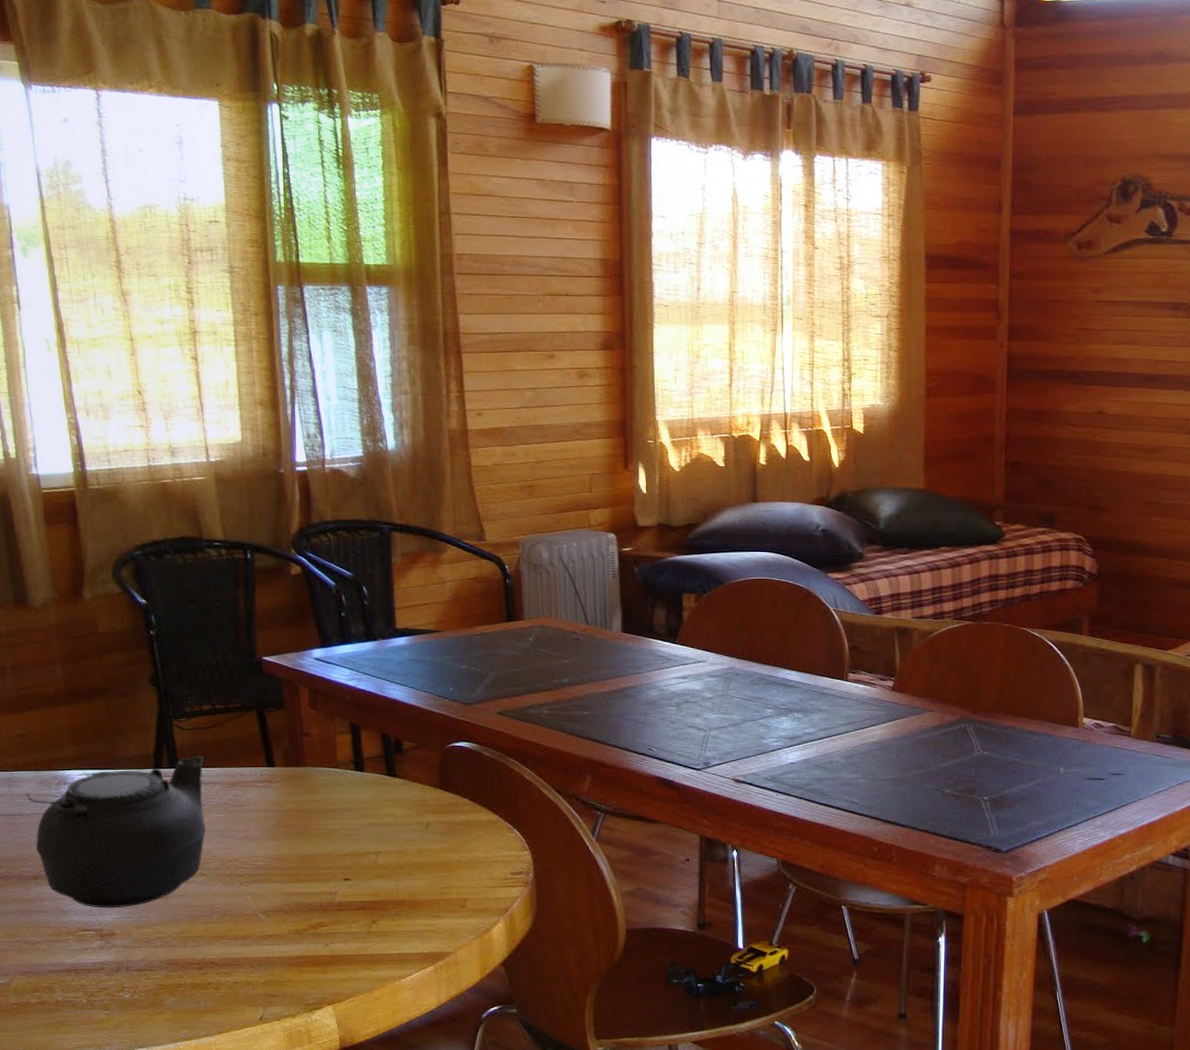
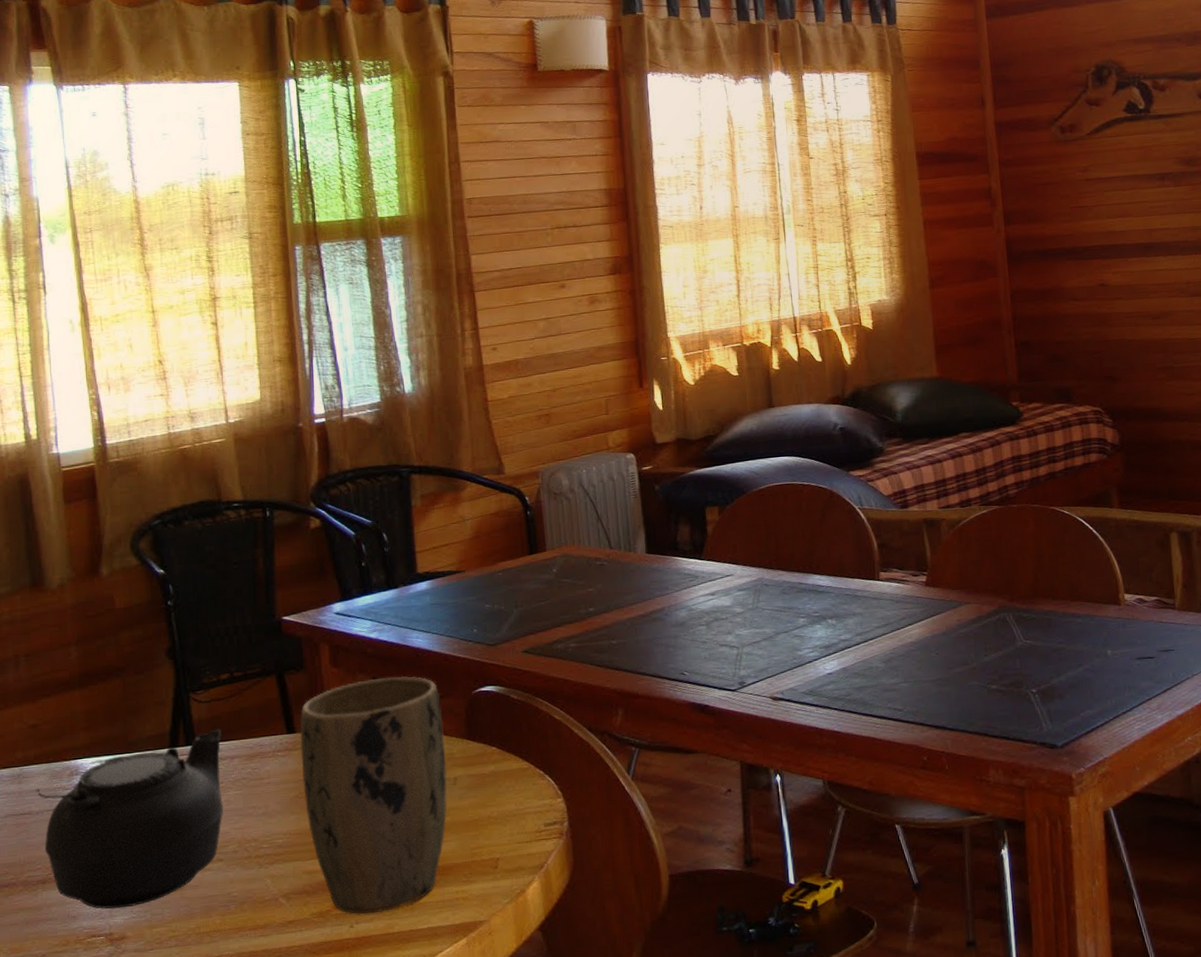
plant pot: none [279,724,421,936] -> present [300,676,448,915]

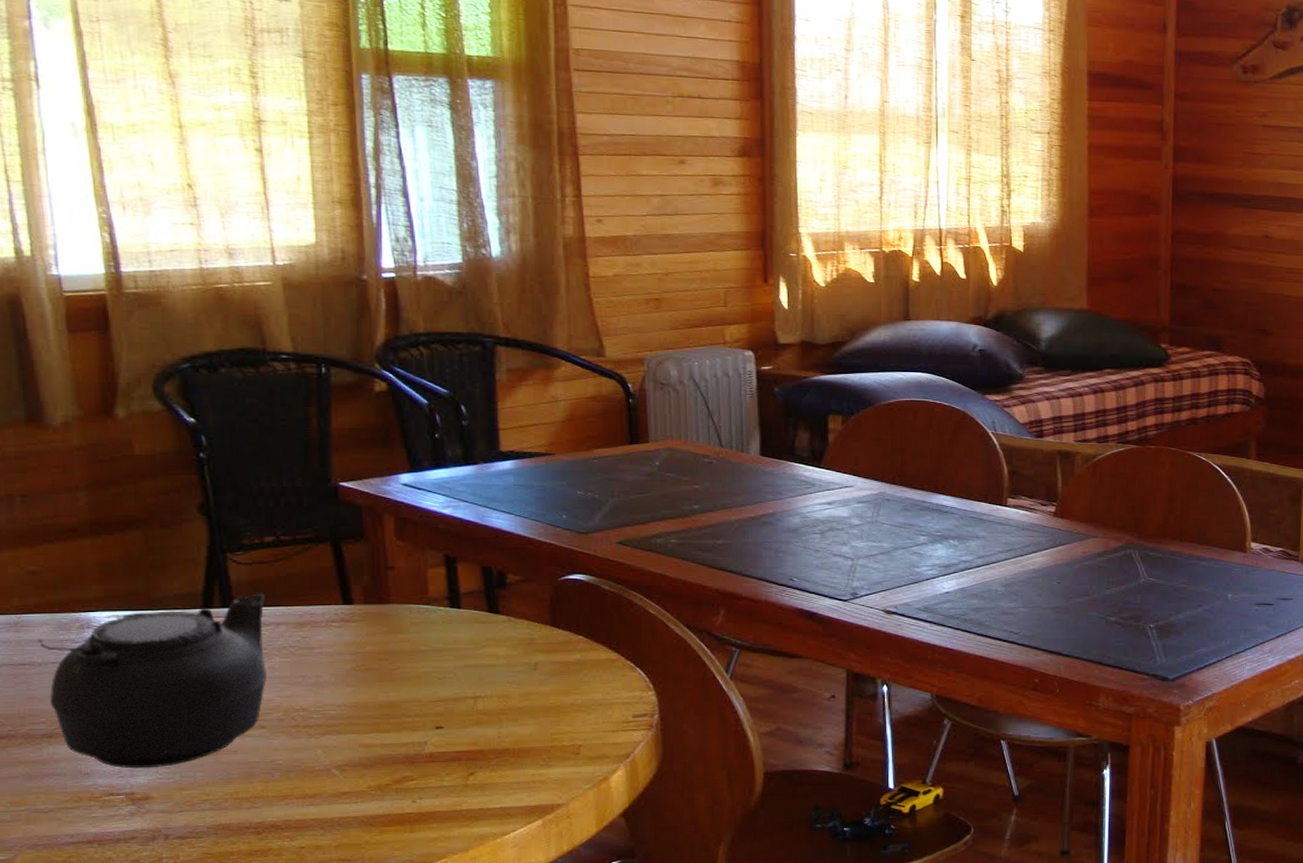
plant pot: present [300,676,448,915] -> none [358,555,528,791]

